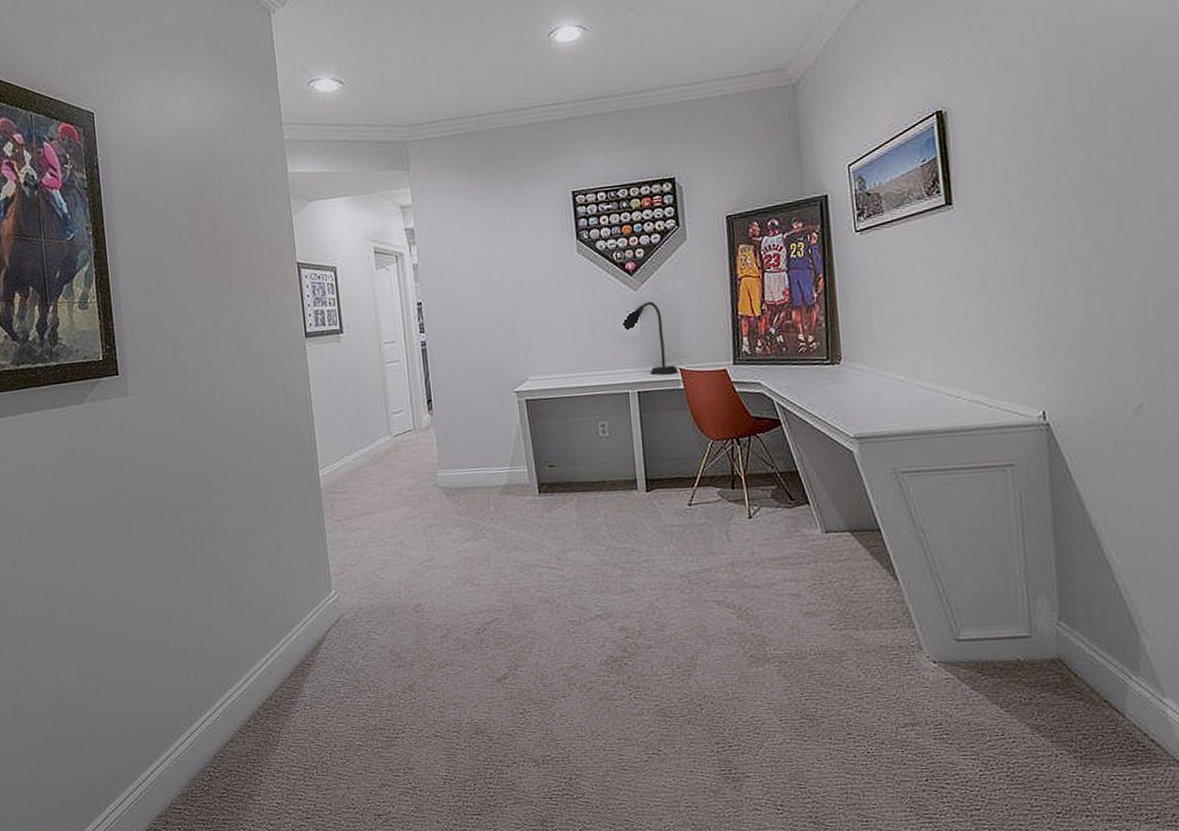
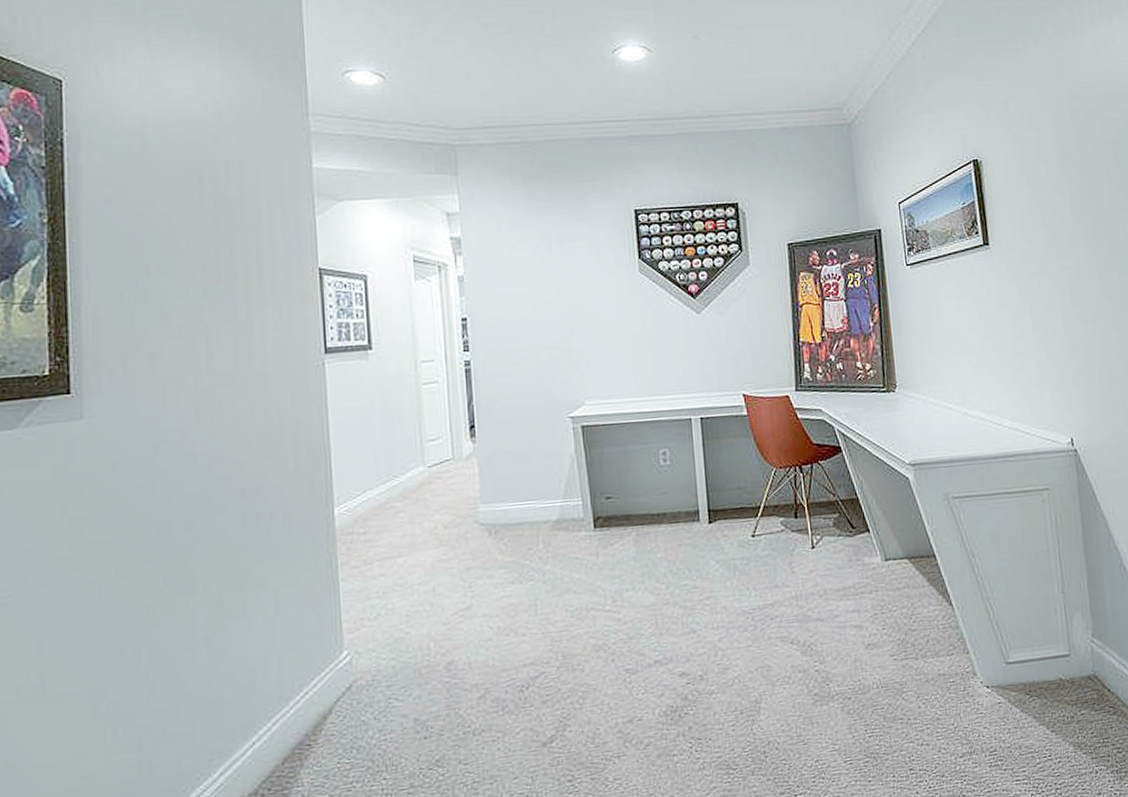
desk lamp: present [623,301,679,376] -> none [686,325,743,401]

